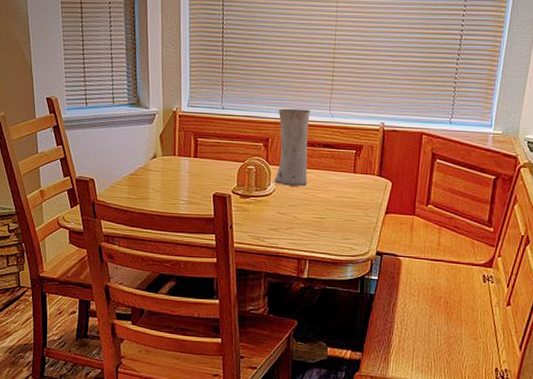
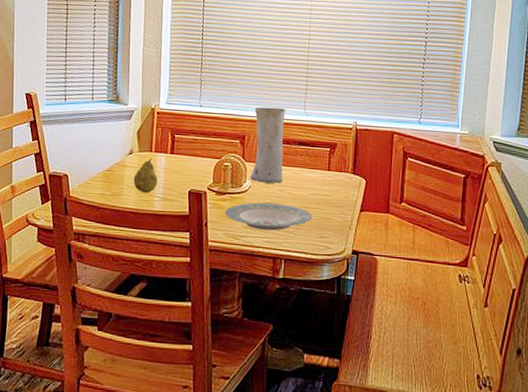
fruit: none [158,162,182,197] -> present [133,158,158,194]
plate: none [250,205,337,233] -> present [225,202,312,231]

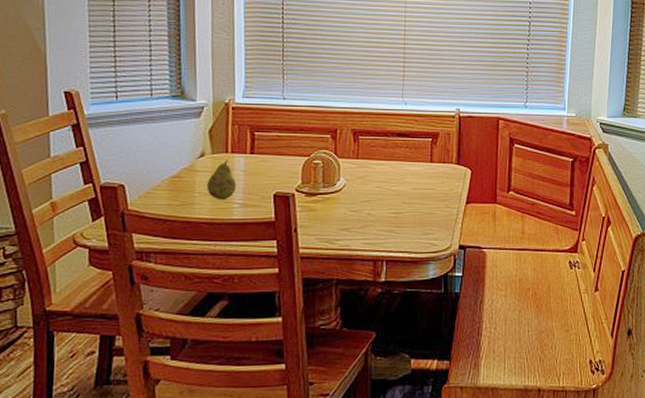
plate: present [225,202,312,231] -> none [317,201,415,232]
vase: present [250,107,286,184] -> none [344,97,382,180]

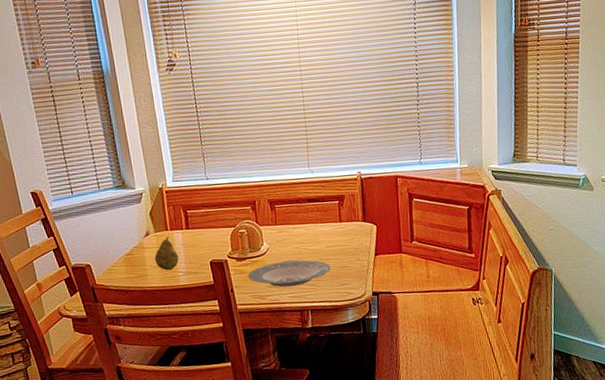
plate: none [317,201,415,232] -> present [248,260,331,288]

